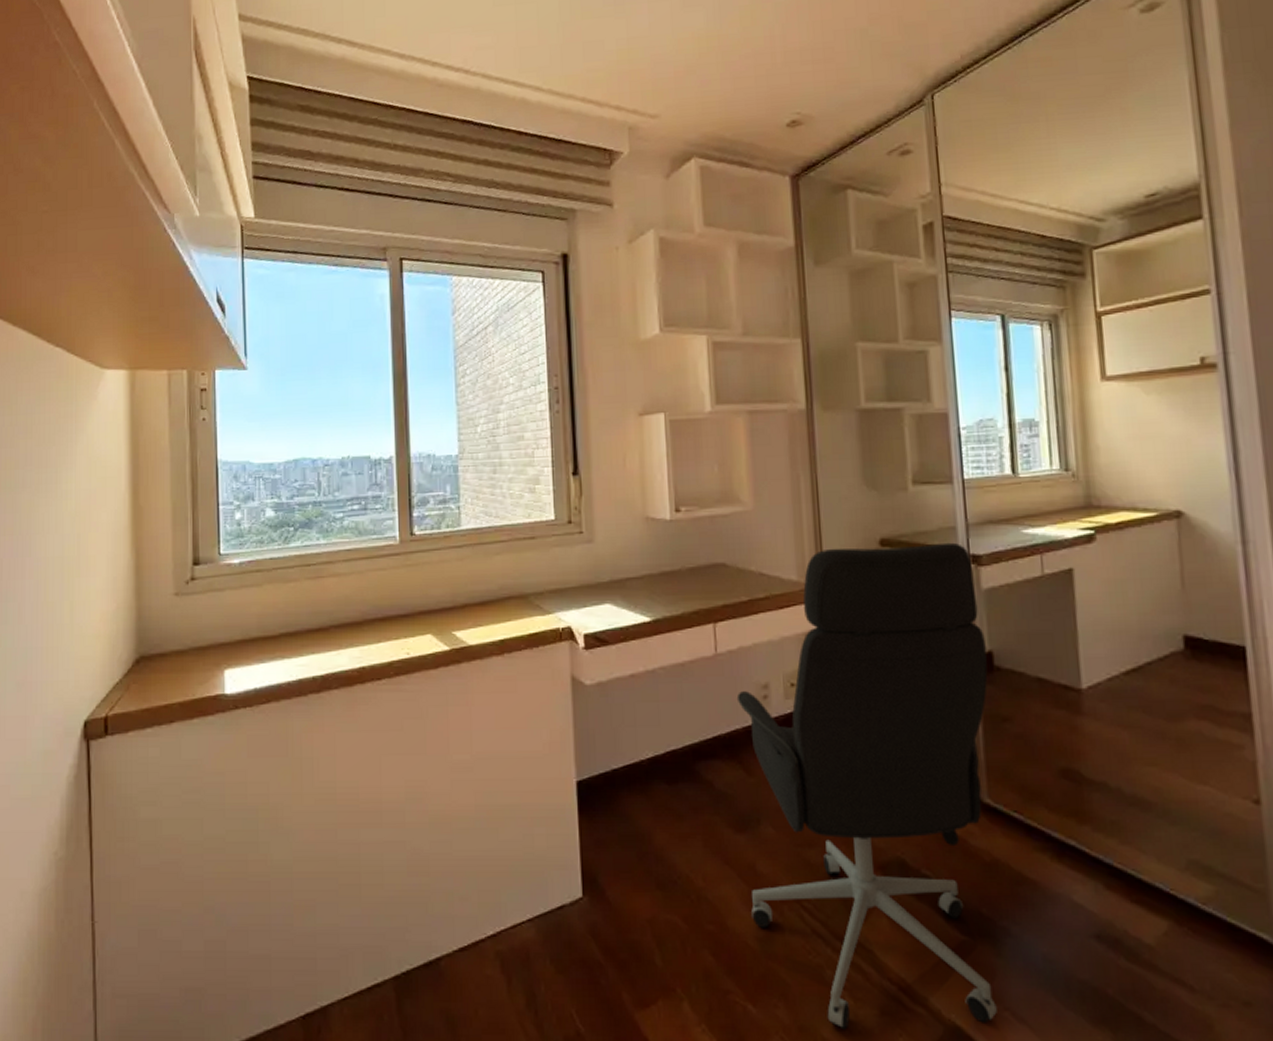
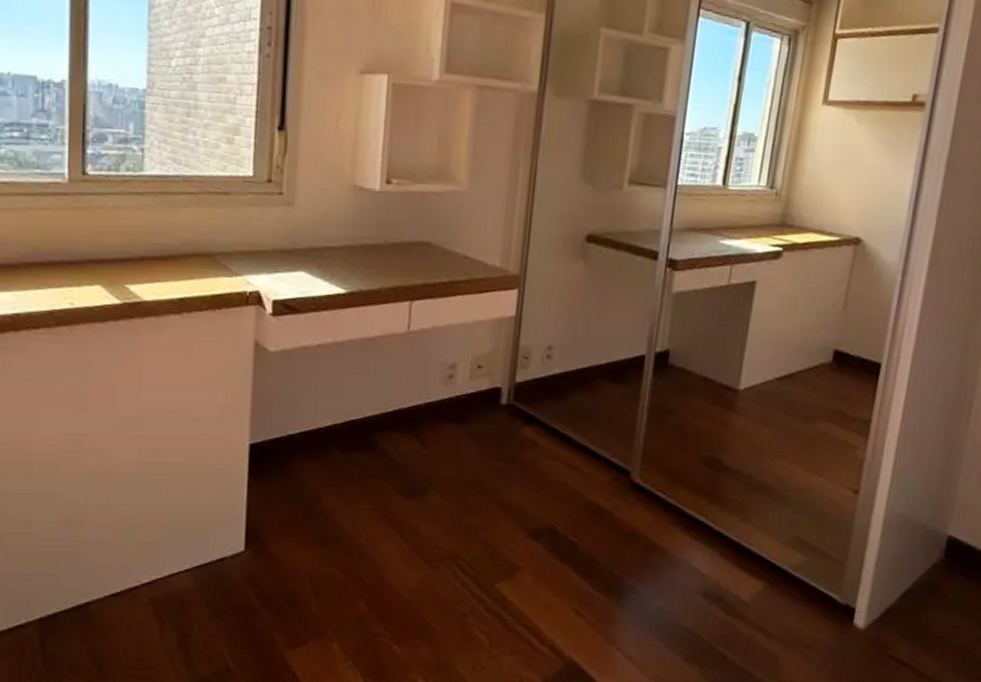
office chair: present [736,542,997,1030] -> none [408,238,669,665]

